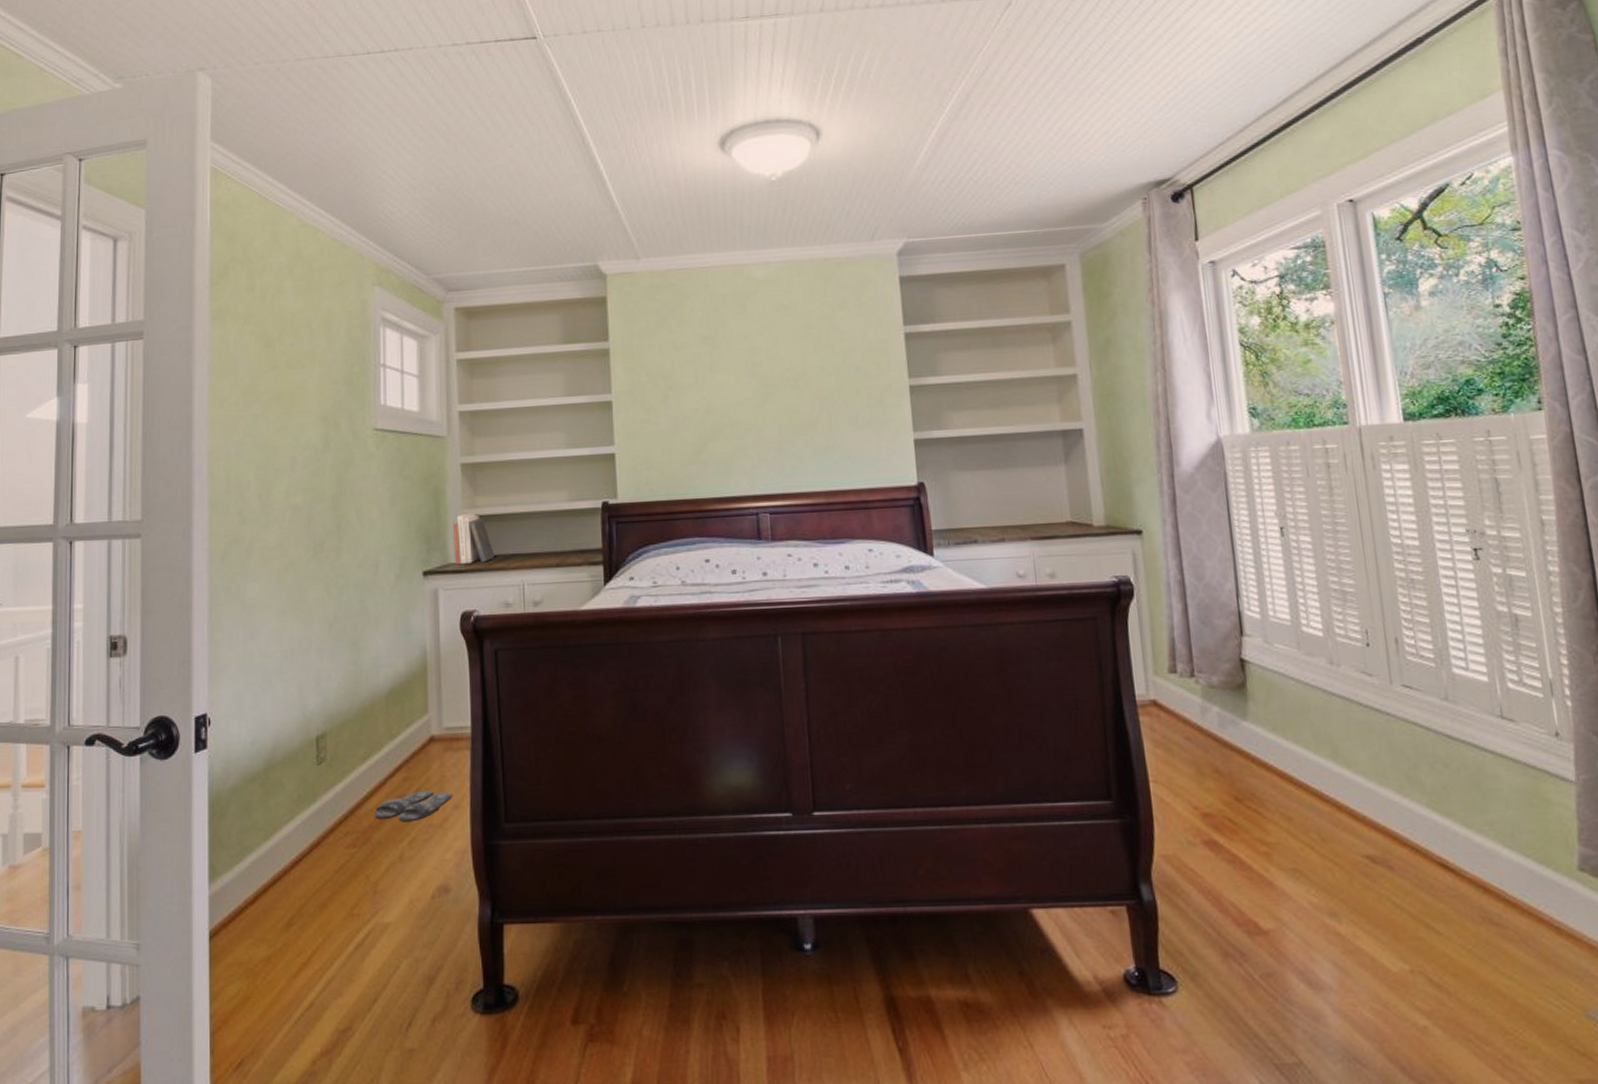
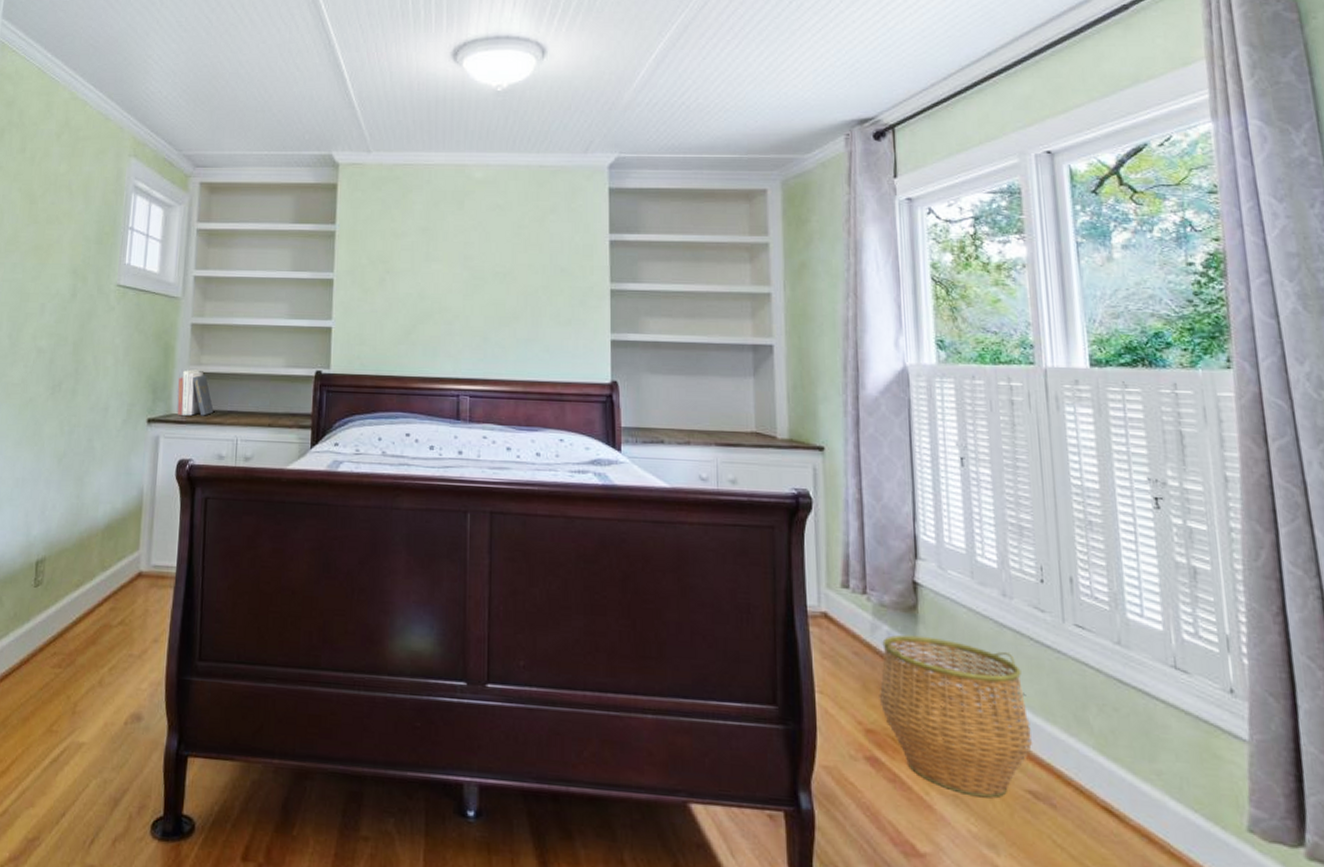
slippers: present [375,790,453,822] -> none [81,621,154,650]
basket: none [1213,713,1368,868] -> present [879,634,1033,798]

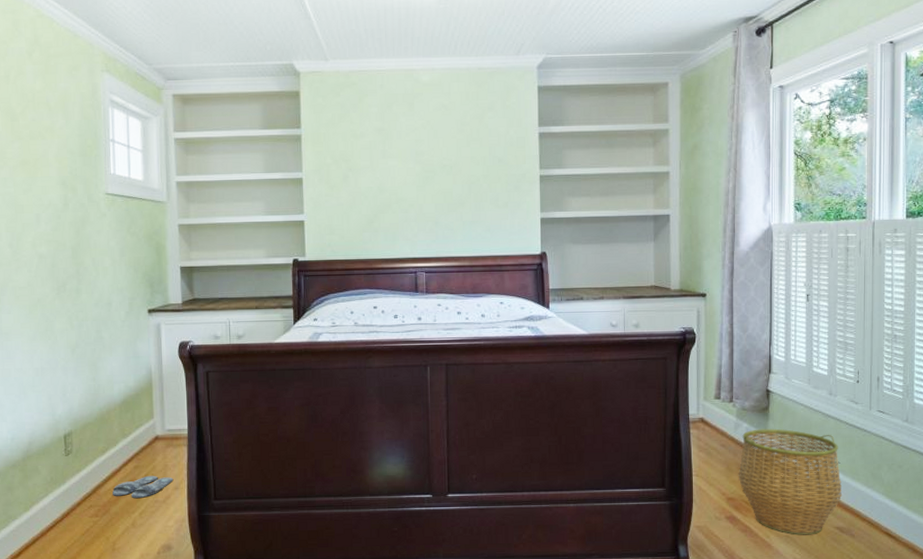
slippers: none [81,621,154,650] -> present [112,475,174,499]
books: present [177,369,214,416] -> none [172,264,206,304]

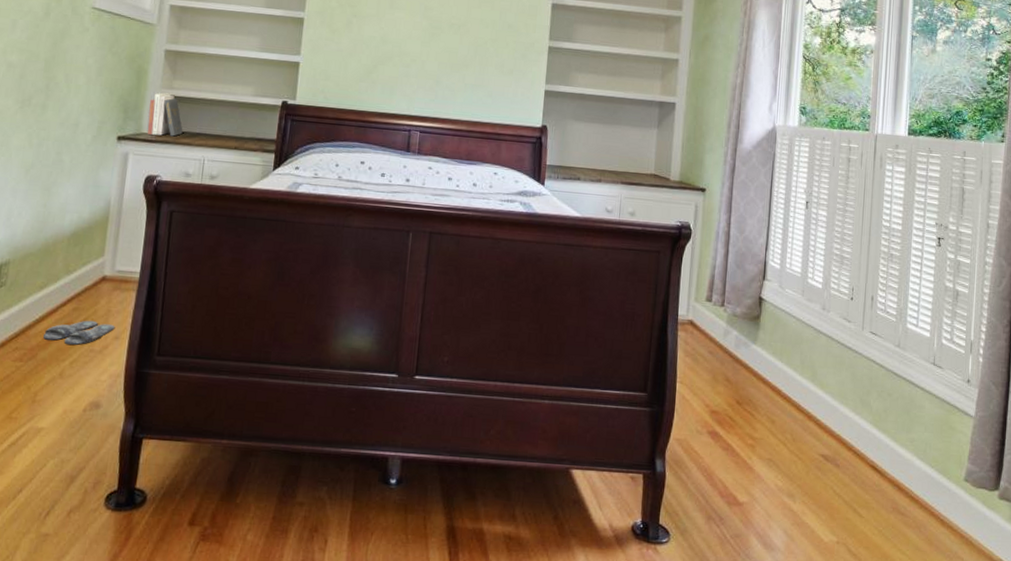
books: none [172,264,206,304] -> present [147,92,183,137]
basket: present [738,428,843,535] -> none [724,338,830,461]

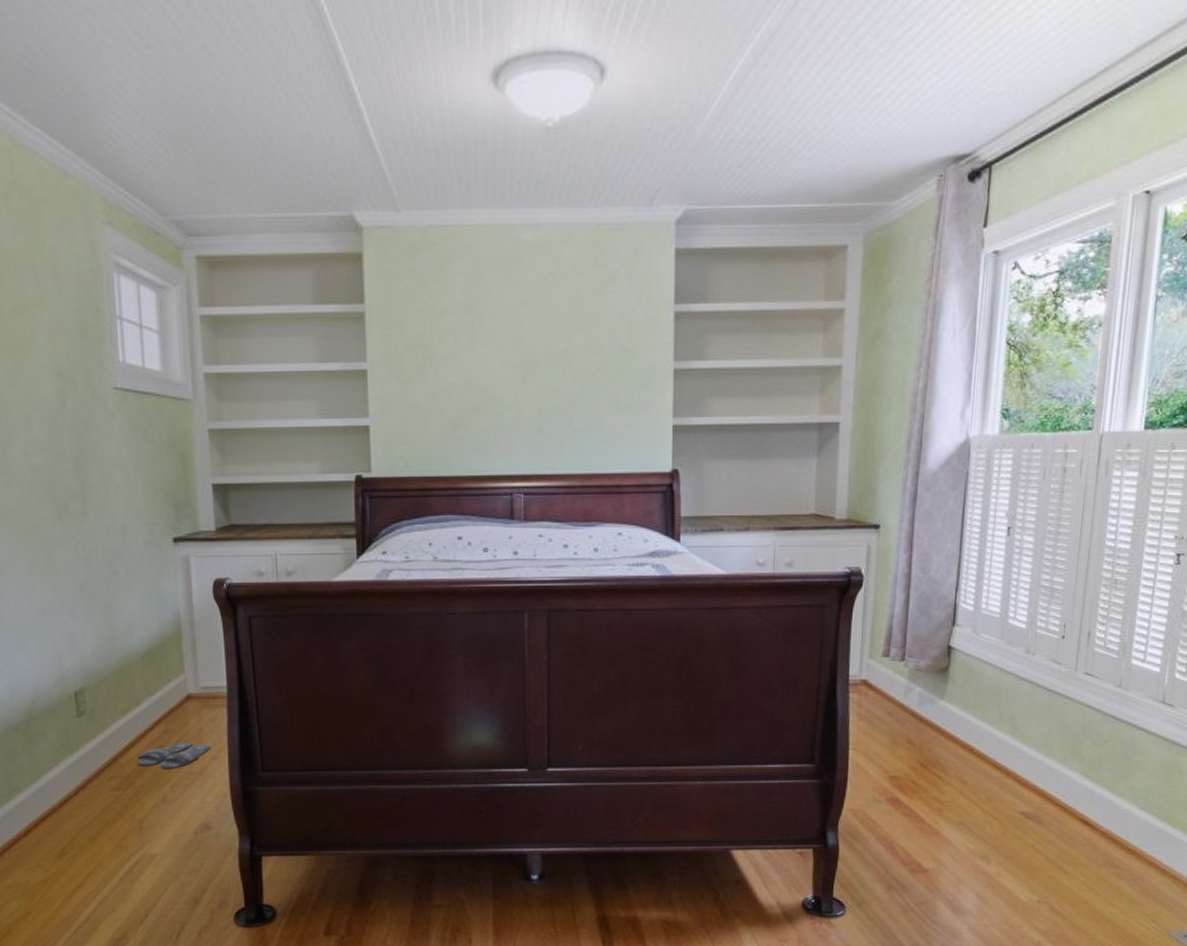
books: present [147,92,183,137] -> none [202,481,246,532]

